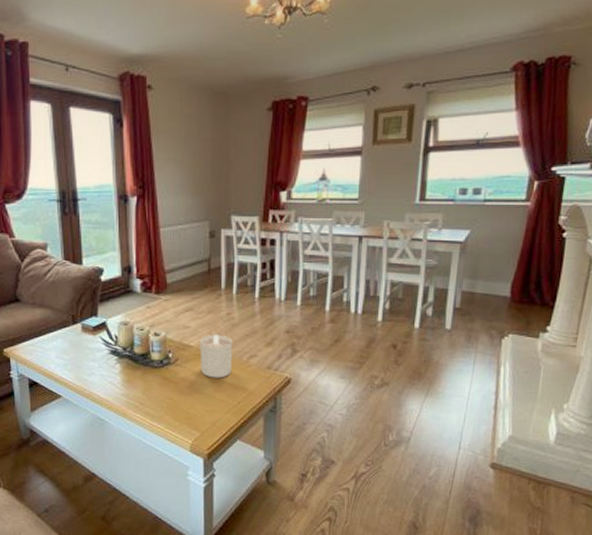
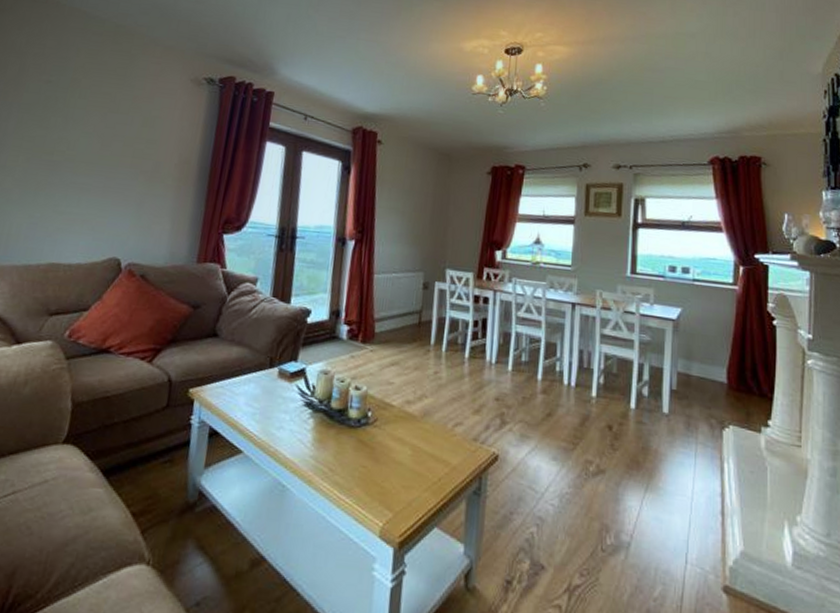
candle: present [200,334,232,378] -> none [401,394,438,447]

